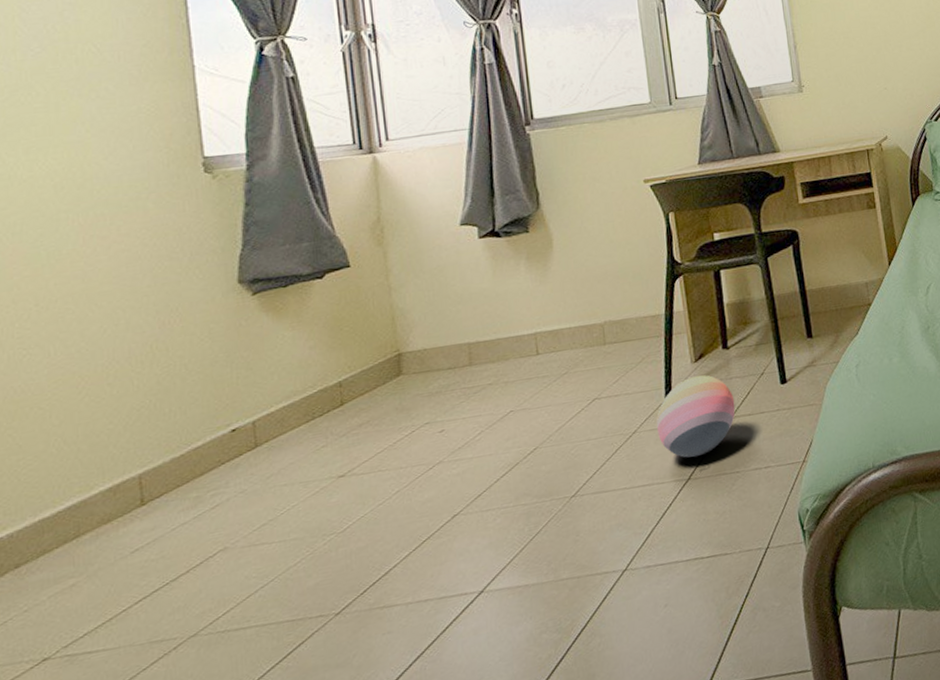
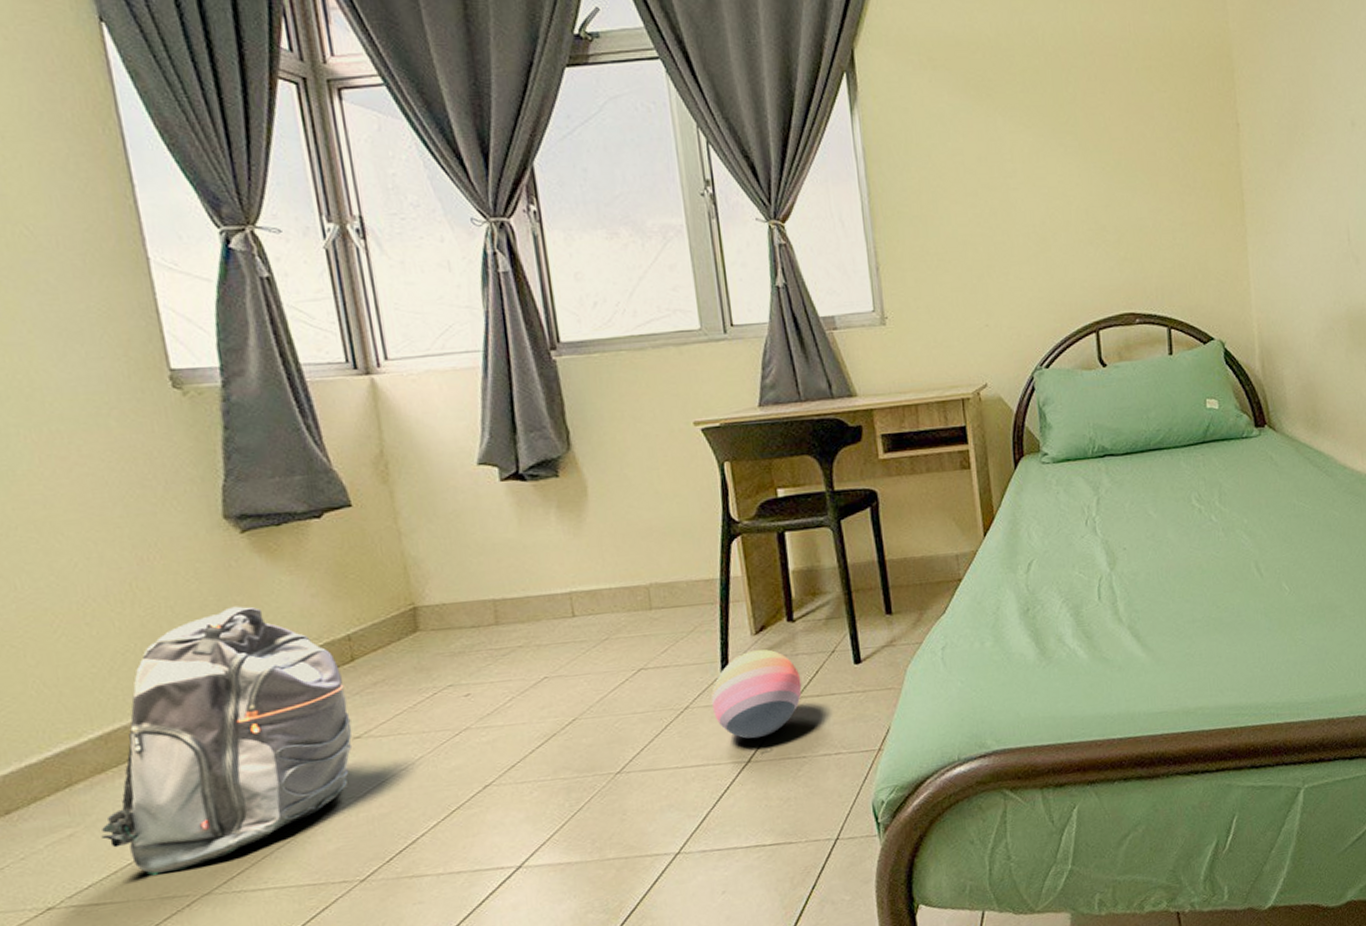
backpack: none [101,360,337,621] -> present [101,606,353,876]

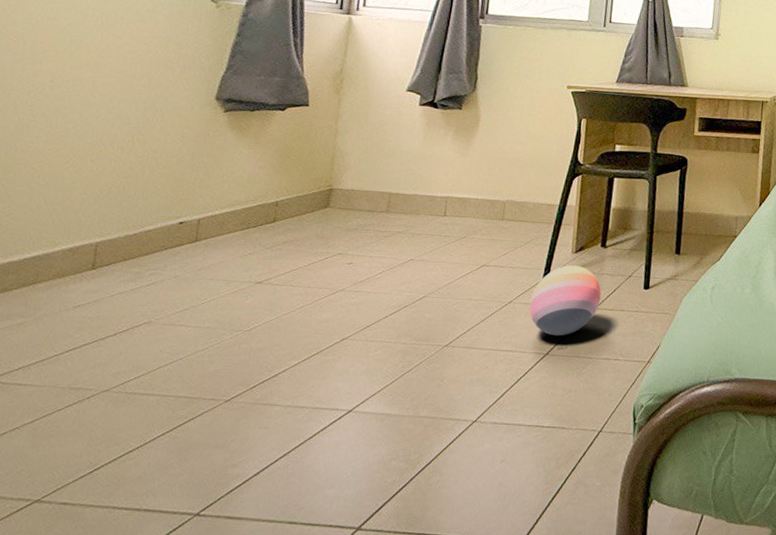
backpack: present [101,606,353,876] -> none [43,165,263,368]

